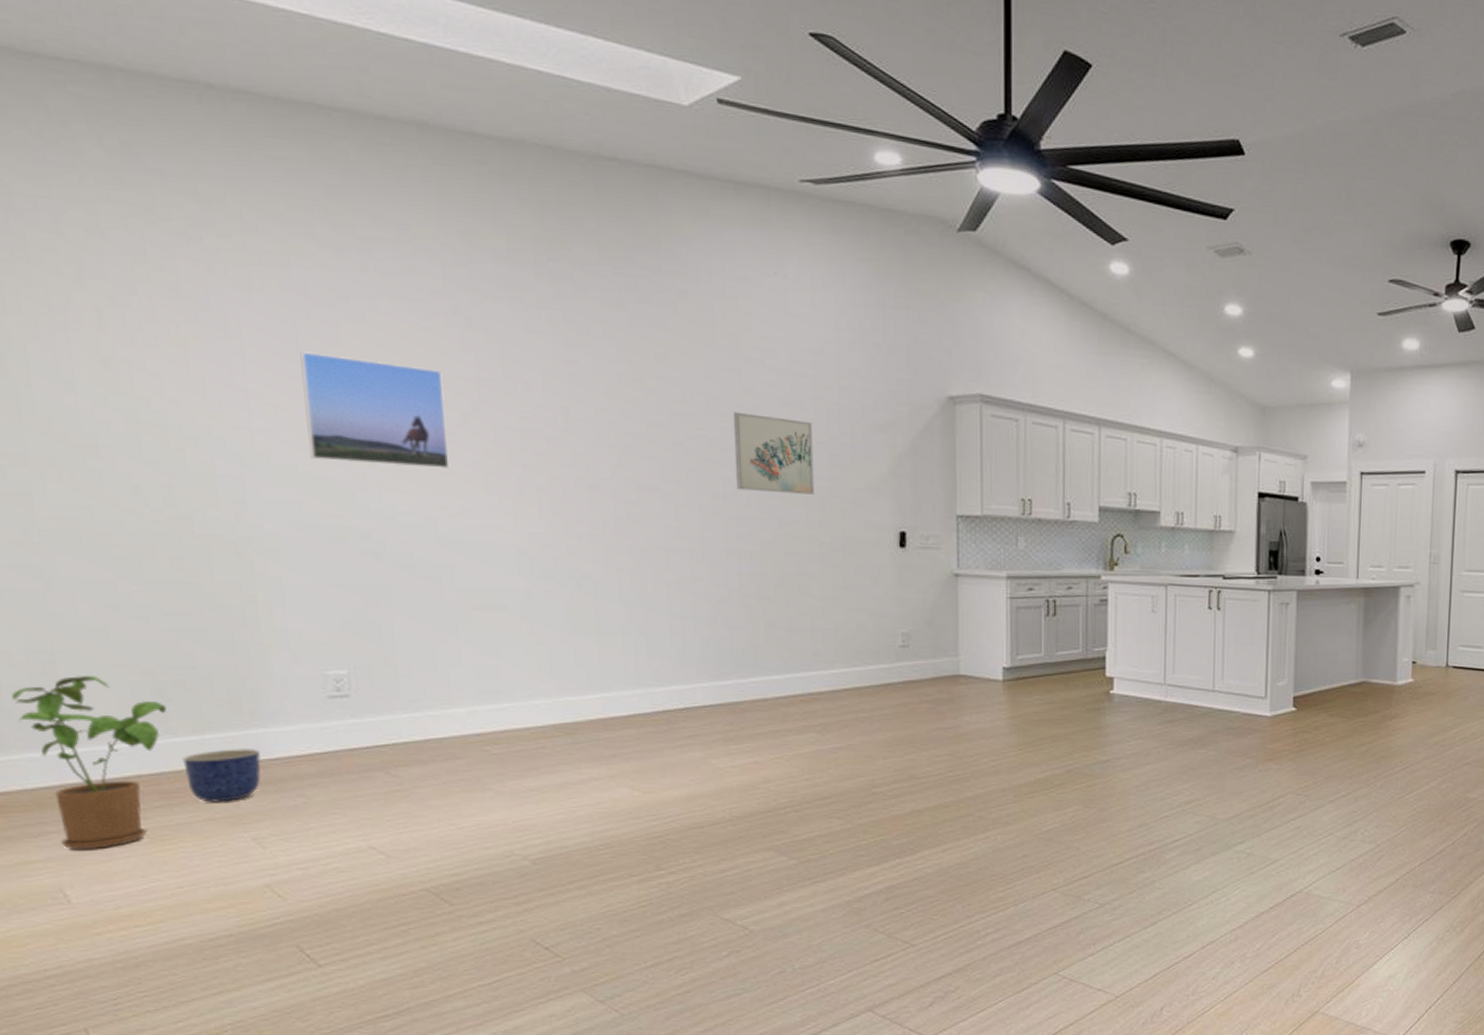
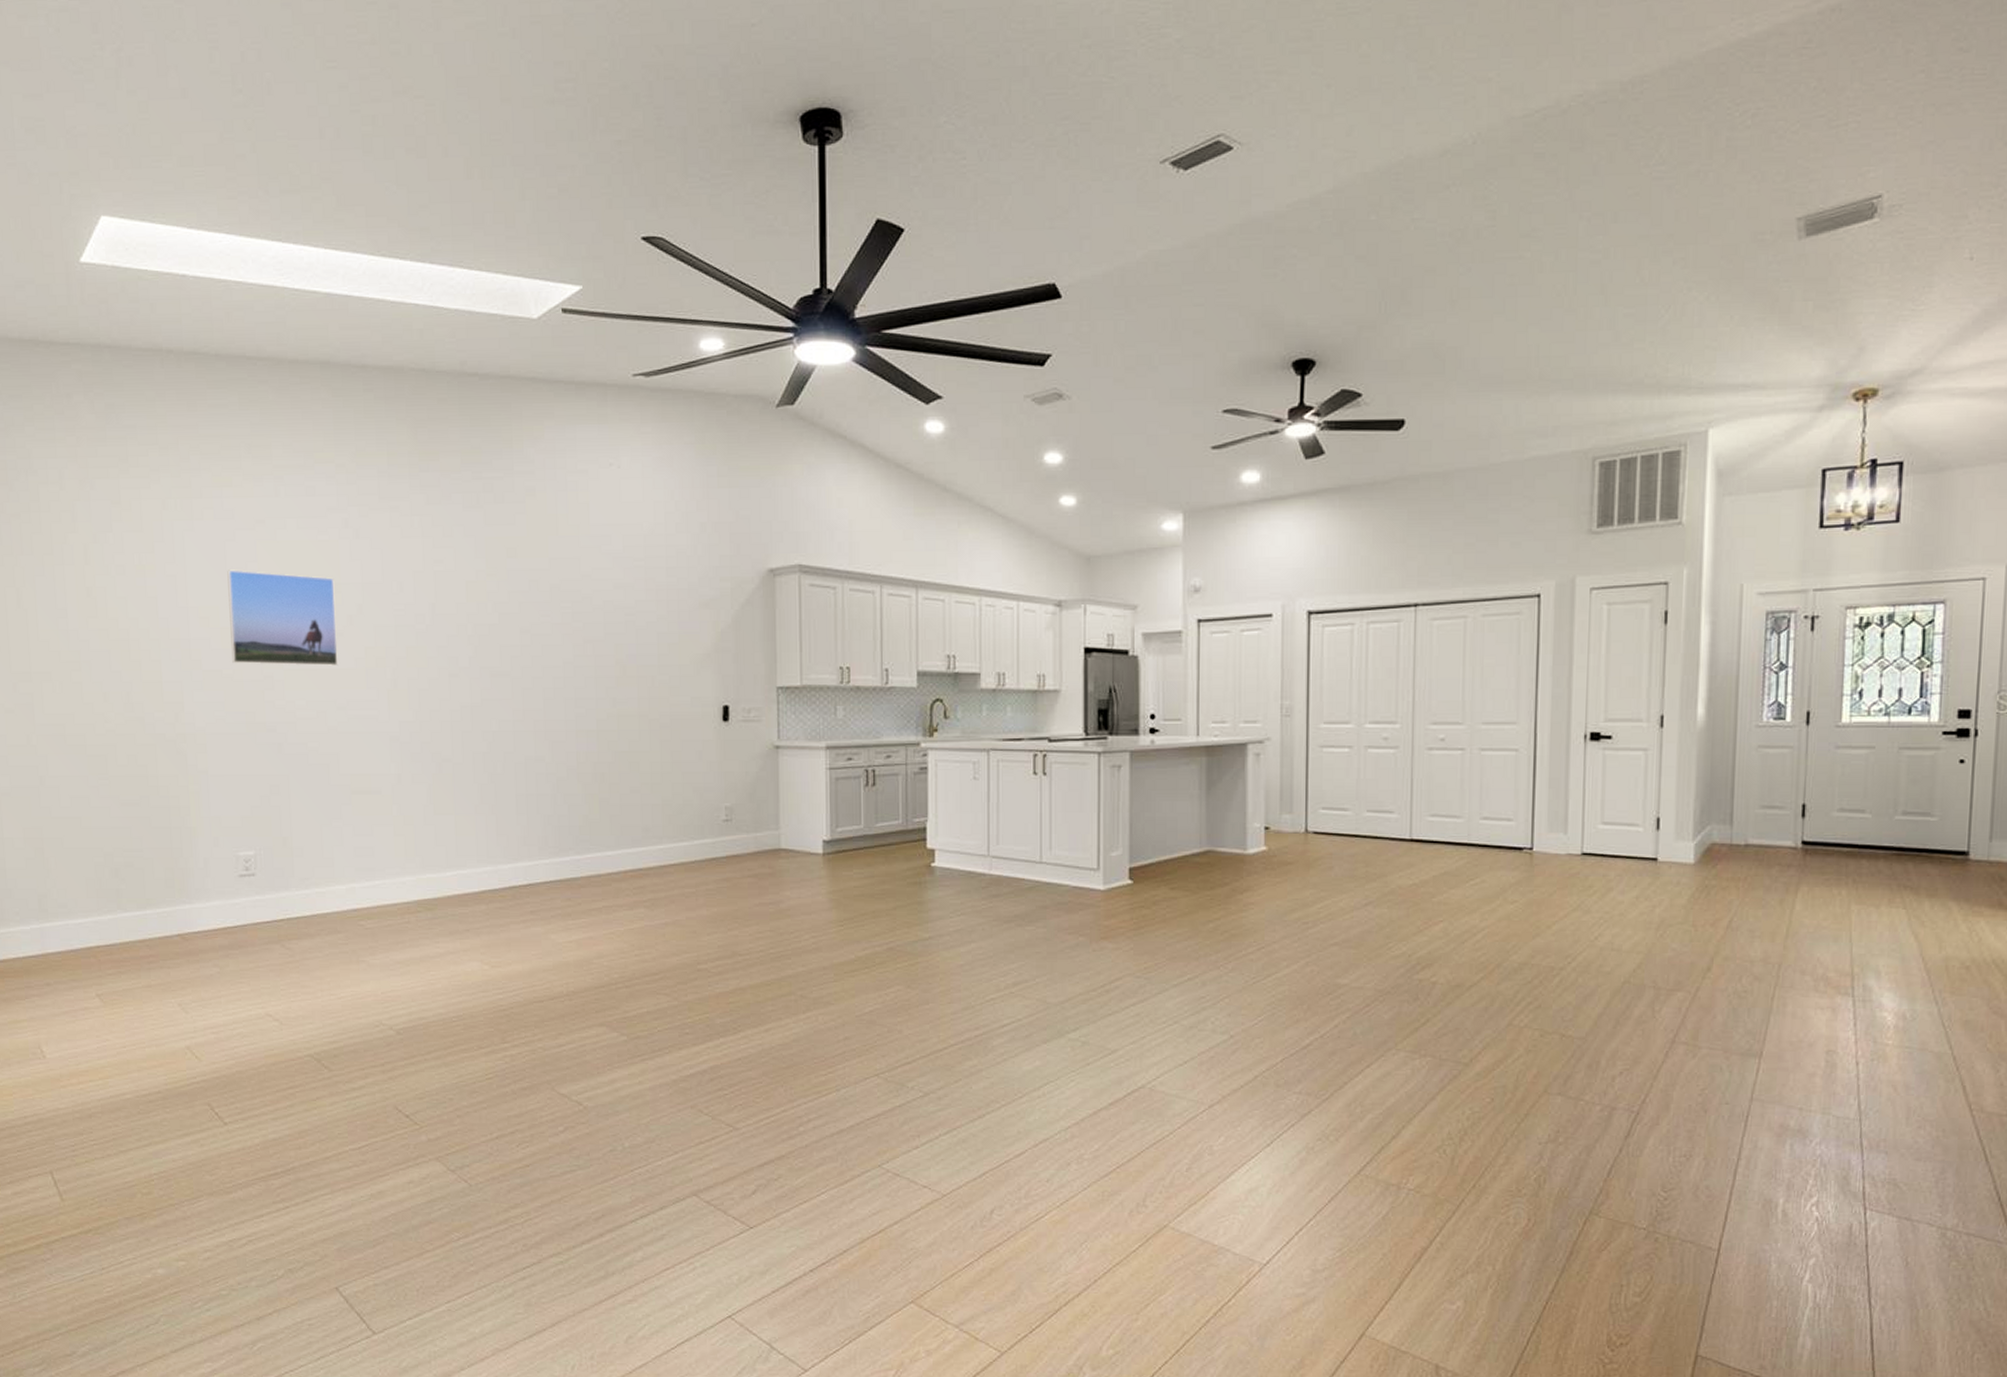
house plant: present [12,675,166,851] -> none [13,858,119,1012]
planter: present [182,747,261,802] -> none [129,921,187,971]
wall art: present [733,412,815,494] -> none [573,598,645,673]

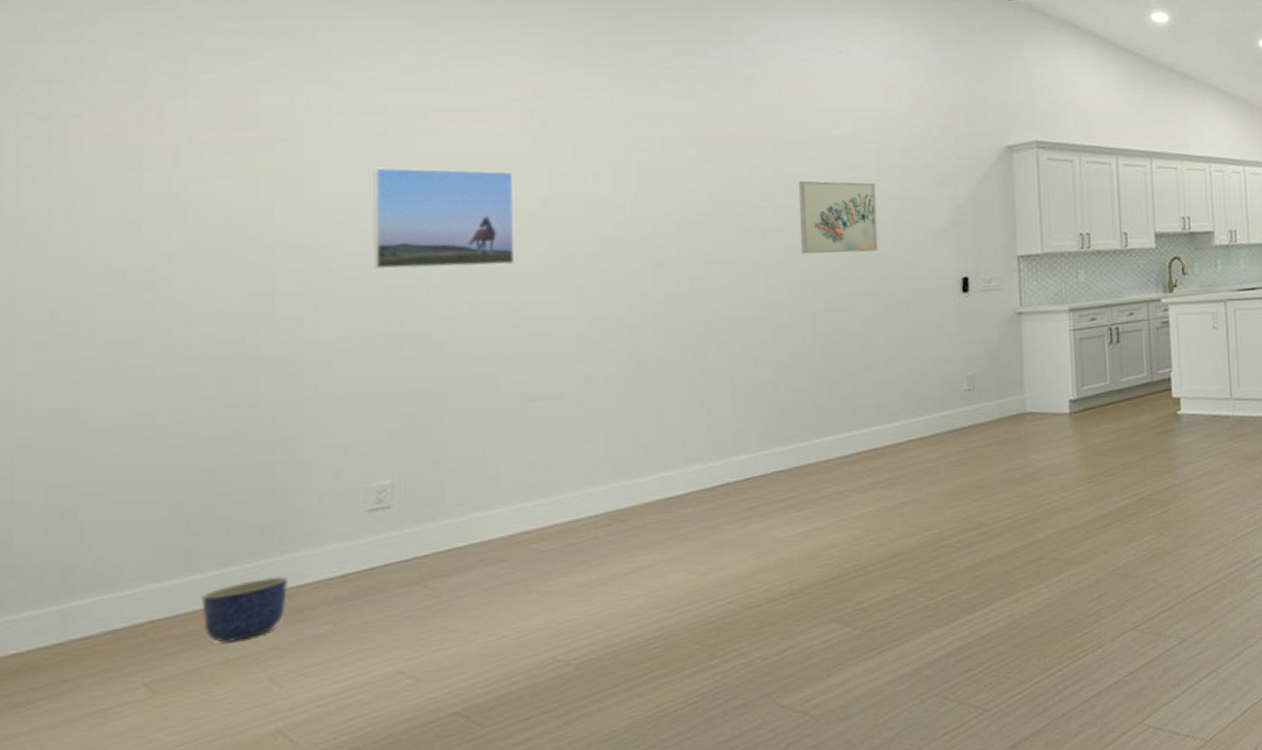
planter: none [129,921,187,971] -> present [201,576,287,643]
wall art: none [573,598,645,673] -> present [798,181,878,254]

